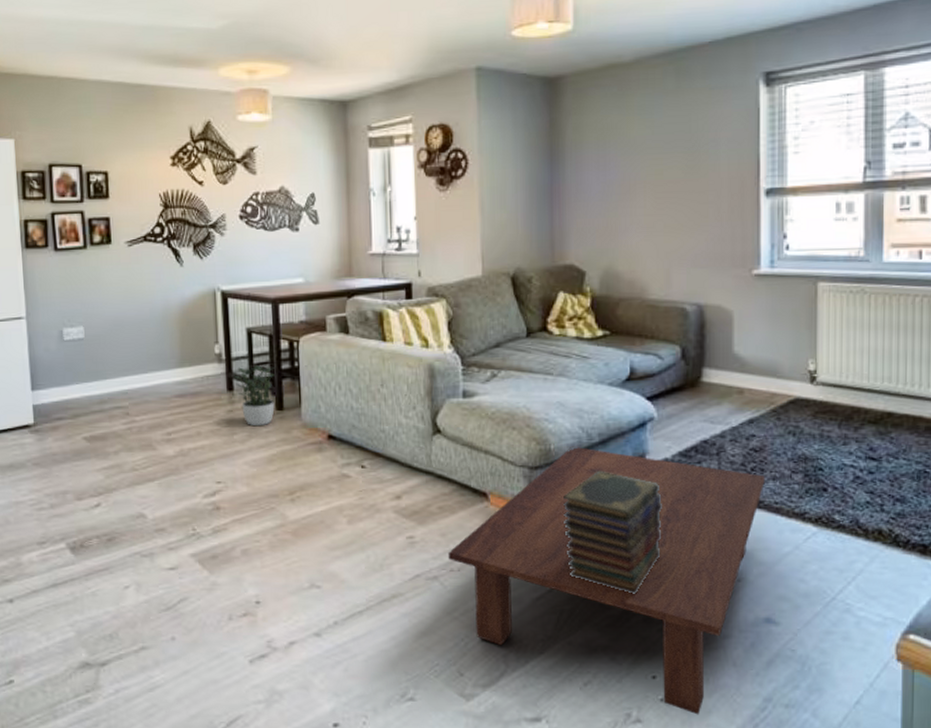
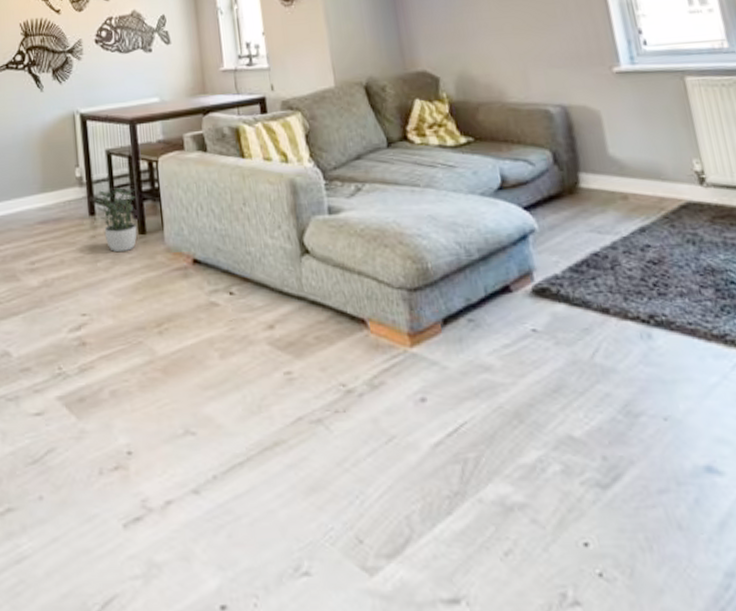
coffee table: present [448,446,765,715] -> none [330,264,672,595]
book stack: present [563,470,662,594] -> none [449,291,569,438]

